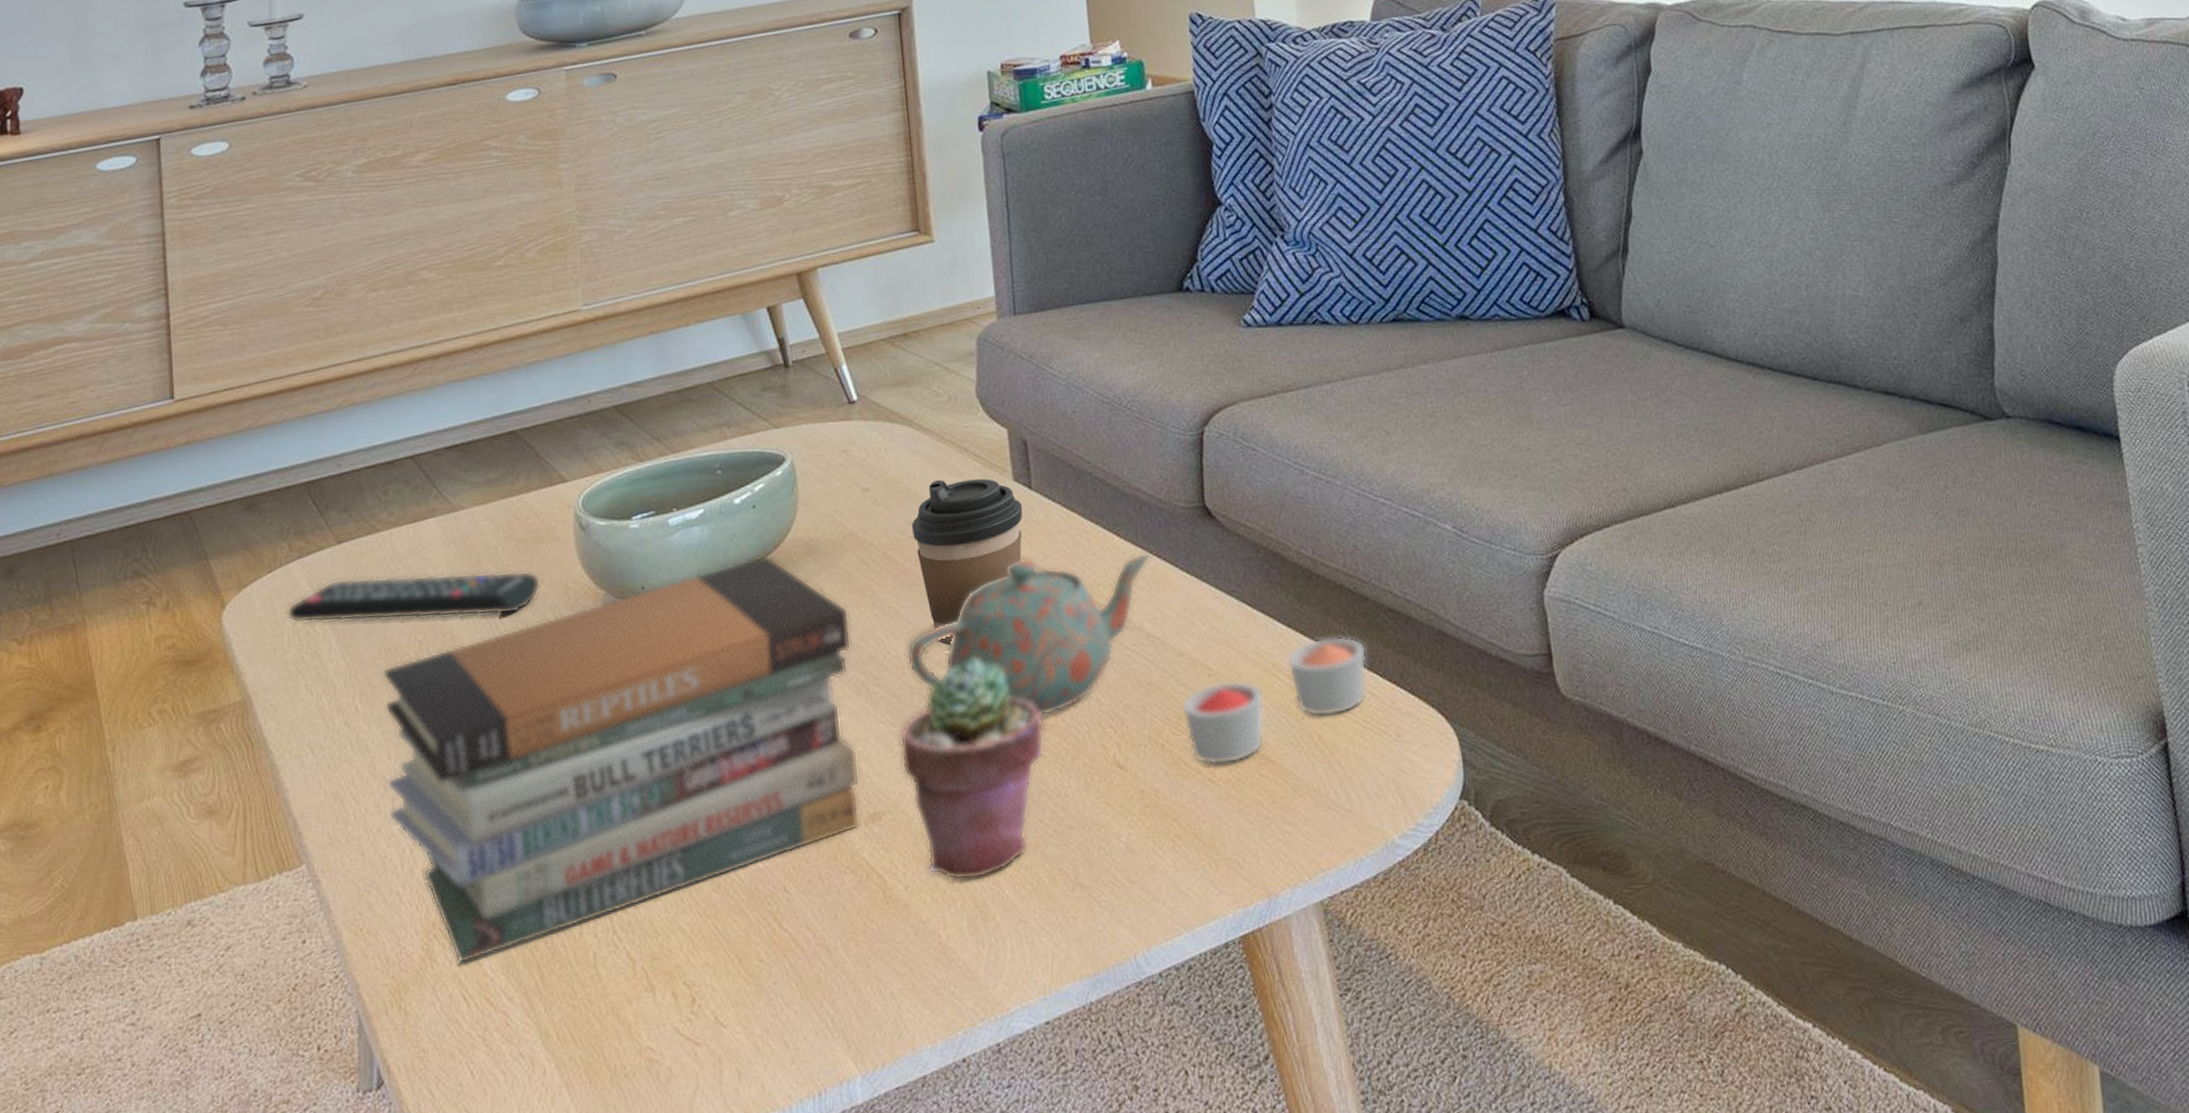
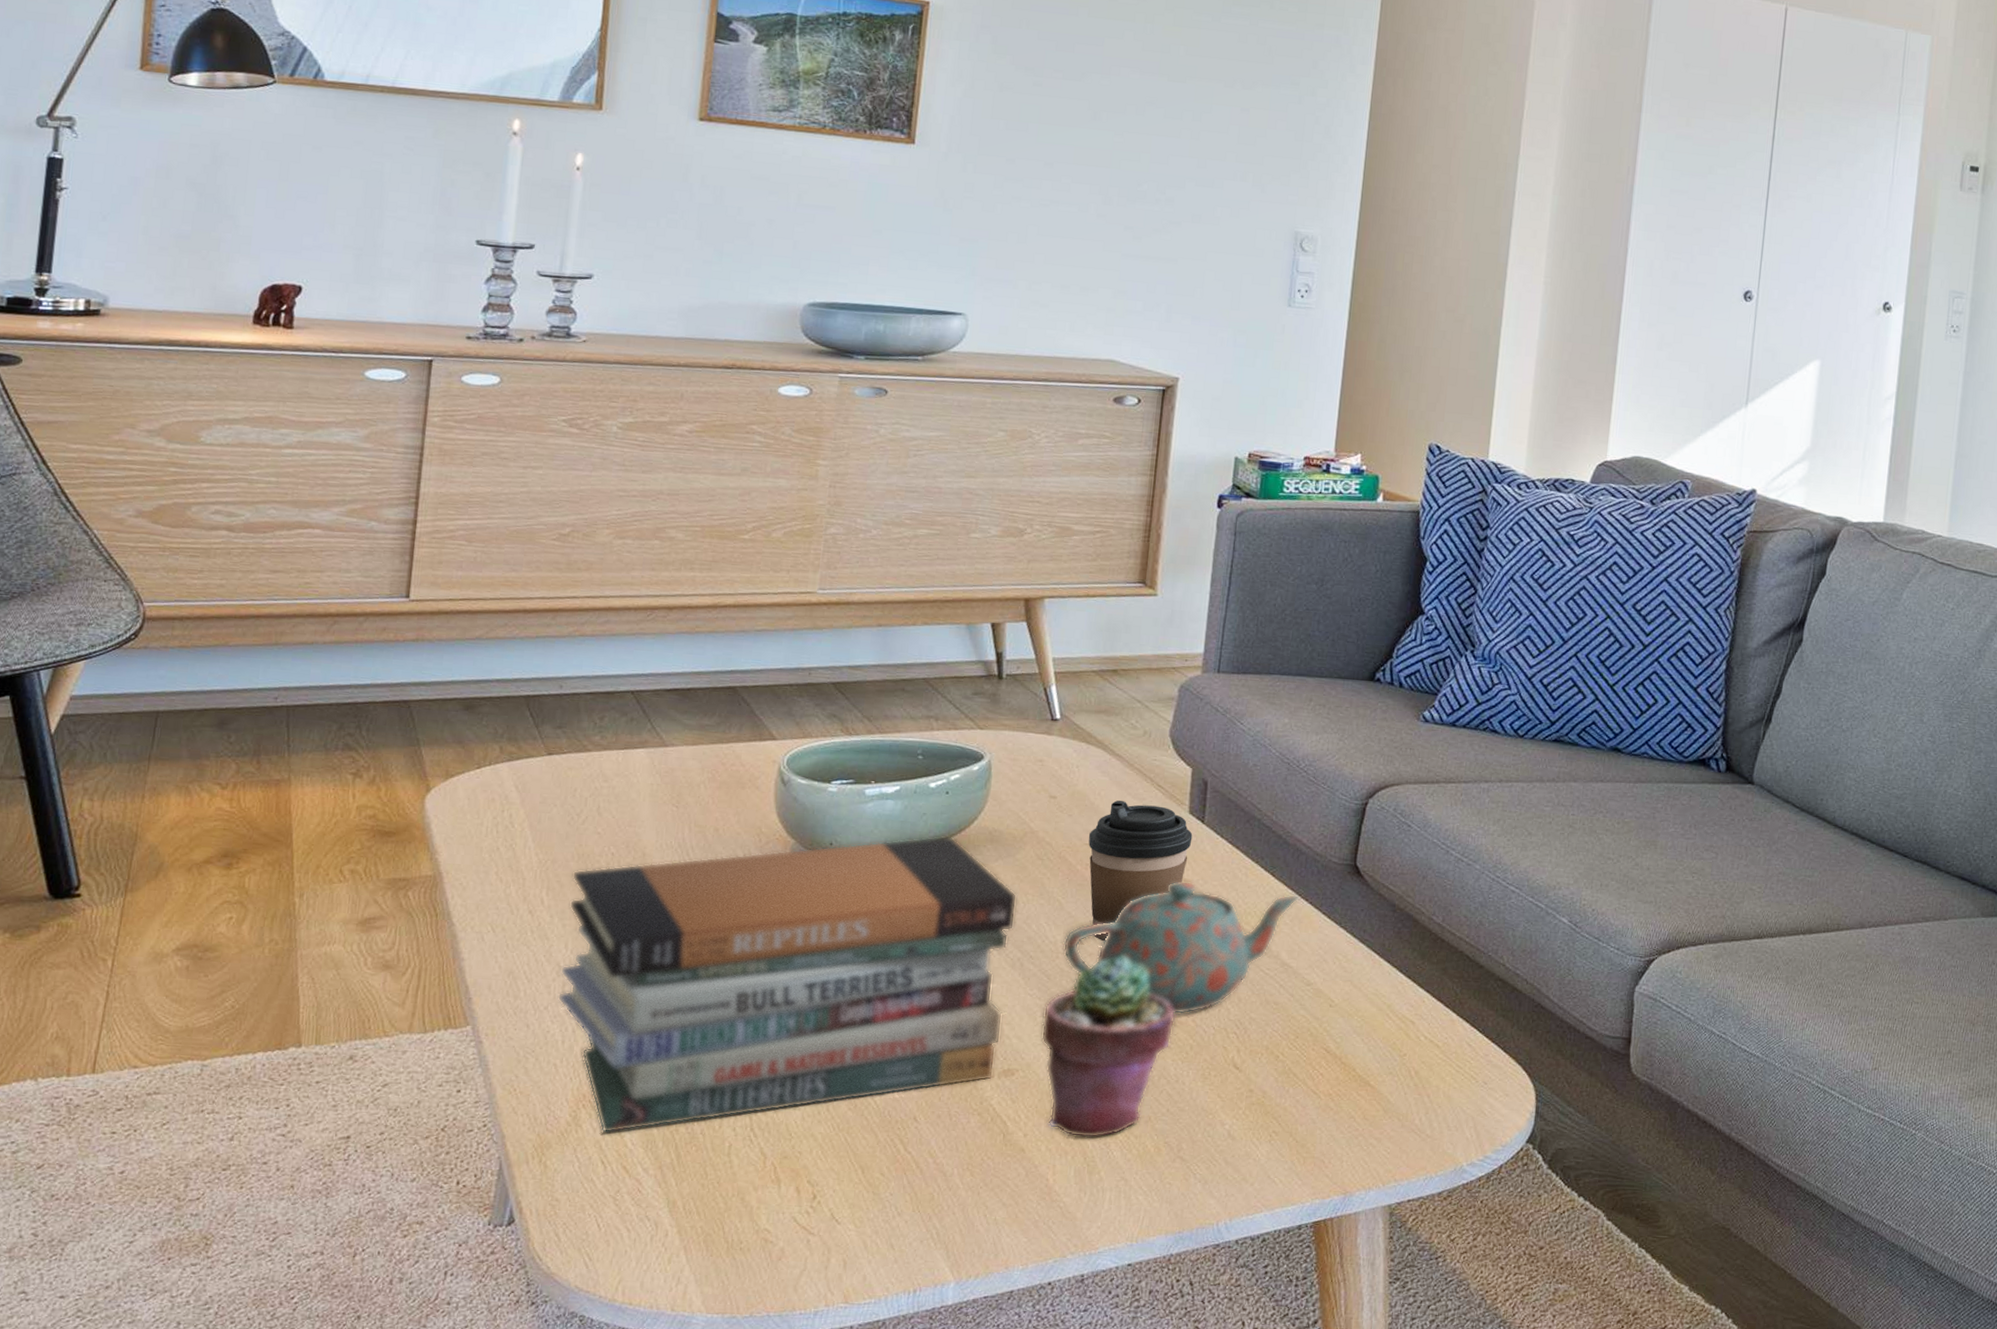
remote control: present [287,570,541,623] -> none [488,786,737,845]
candle: present [1181,636,1367,766] -> none [1300,991,1472,1081]

